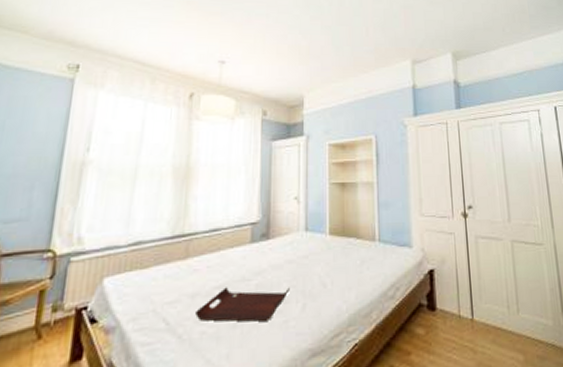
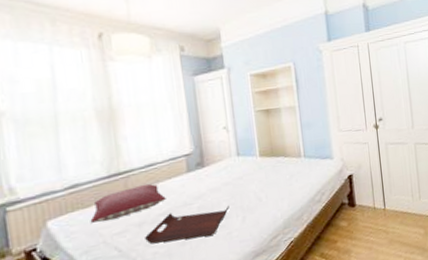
pillow: none [145,251,225,288] -> present [90,184,166,223]

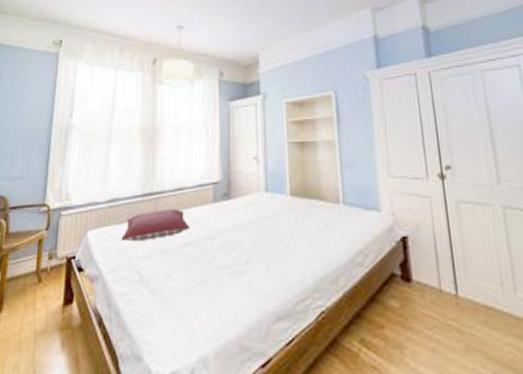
serving tray: present [145,205,229,244] -> none [165,245,252,280]

